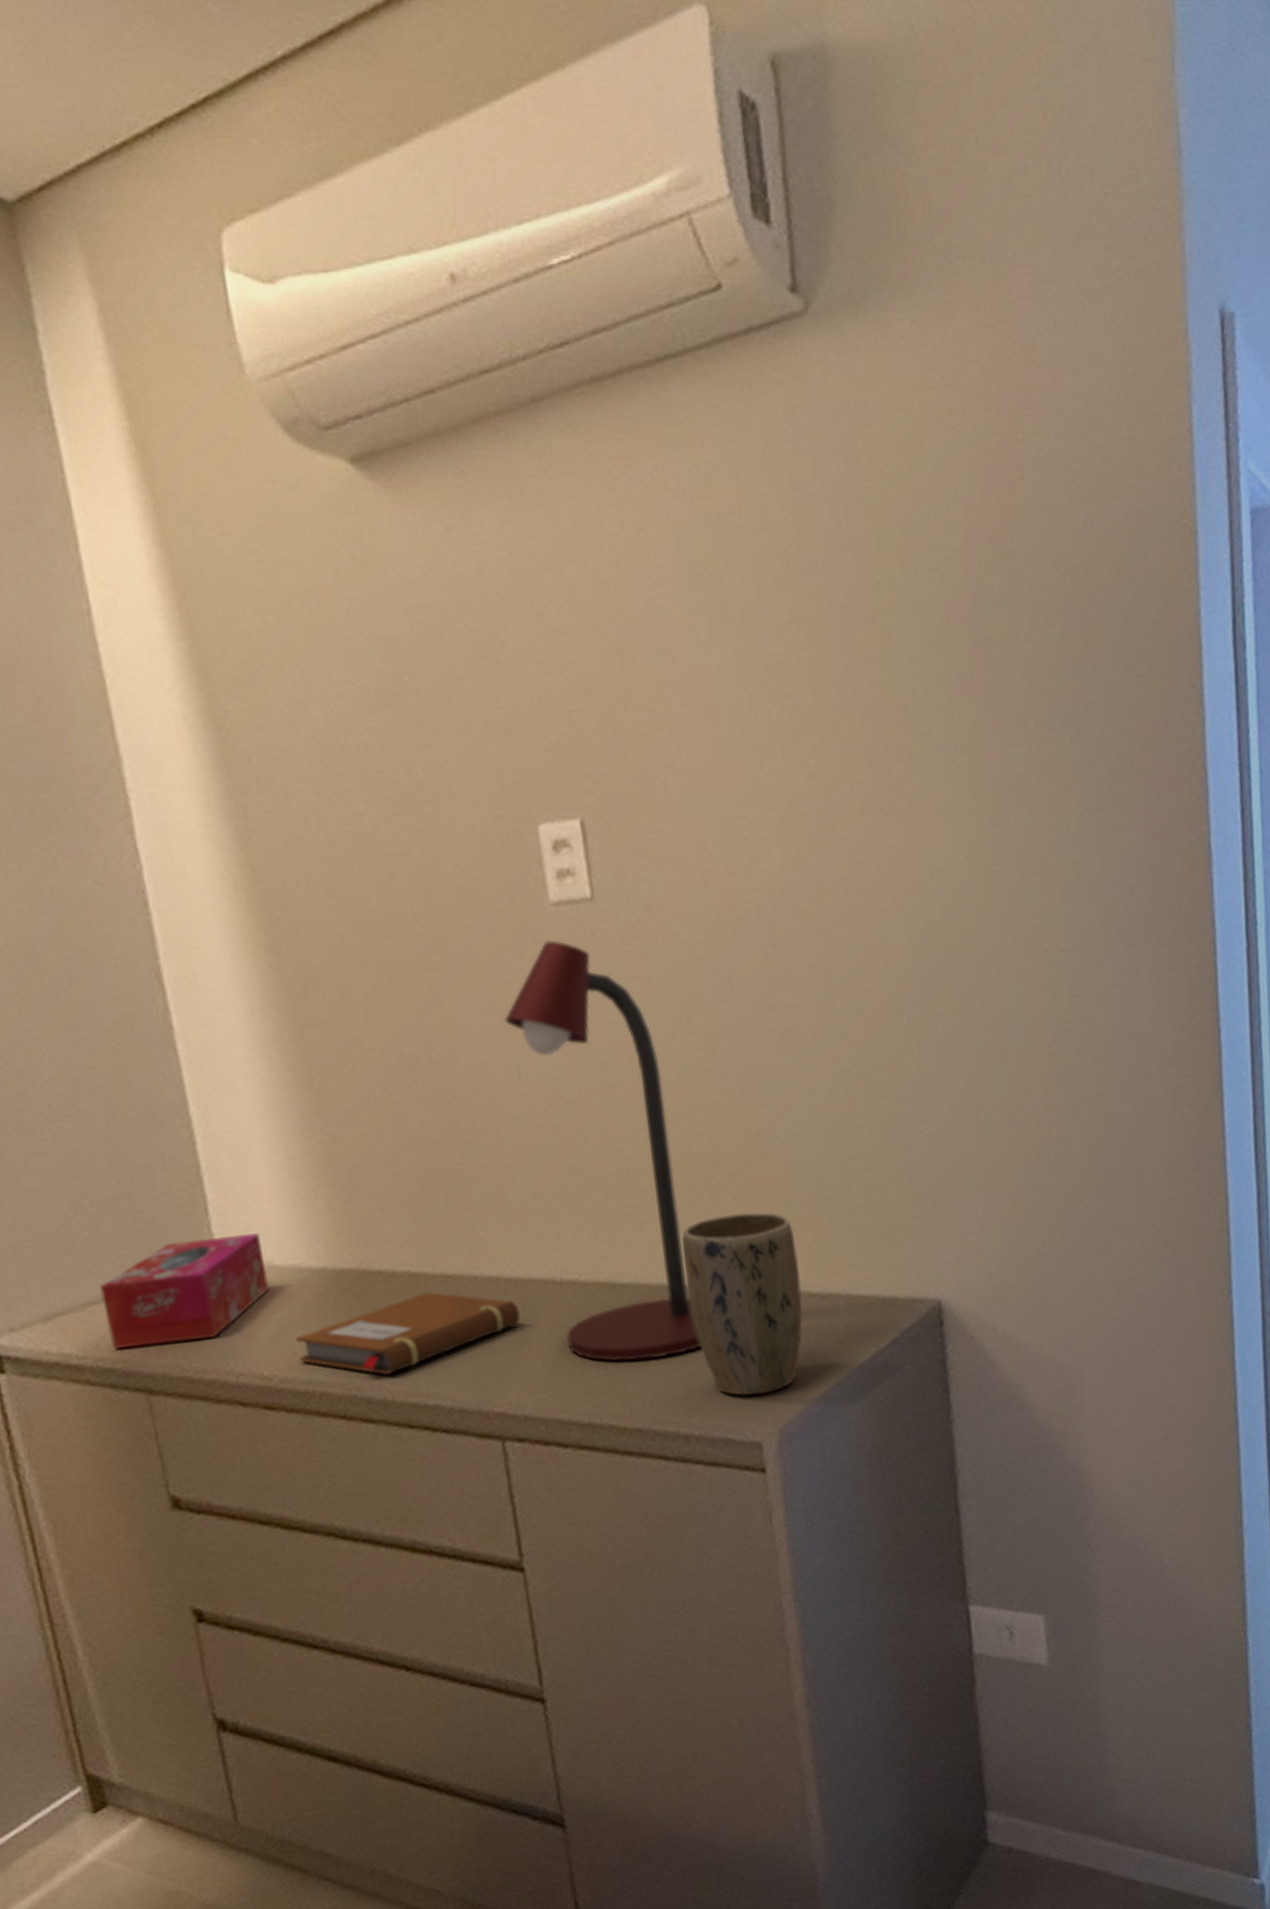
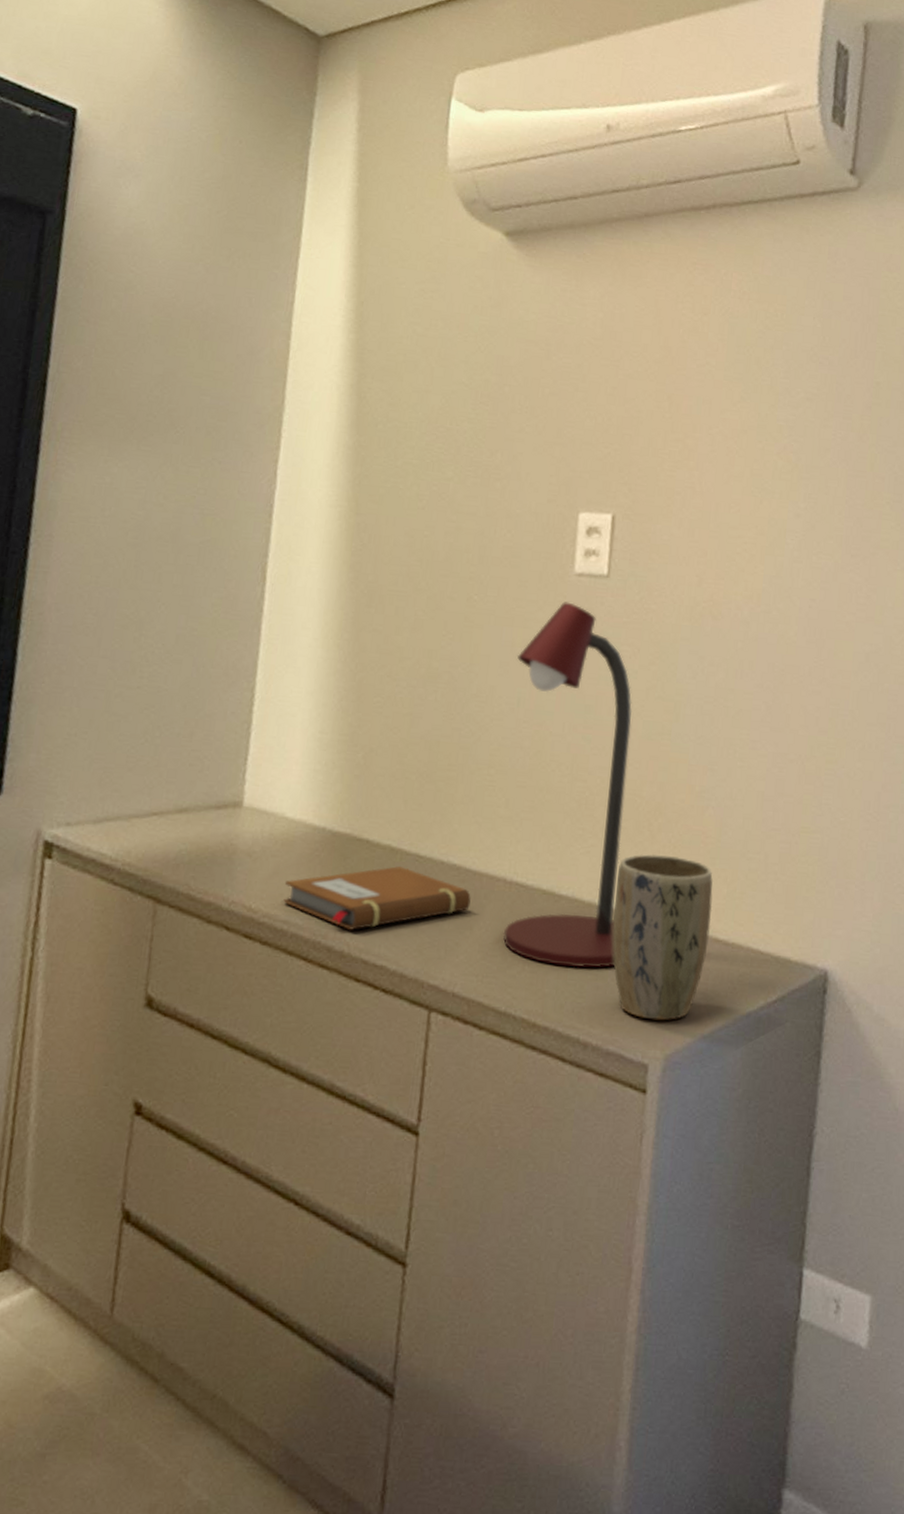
tissue box: present [99,1233,269,1349] -> none [140,781,281,867]

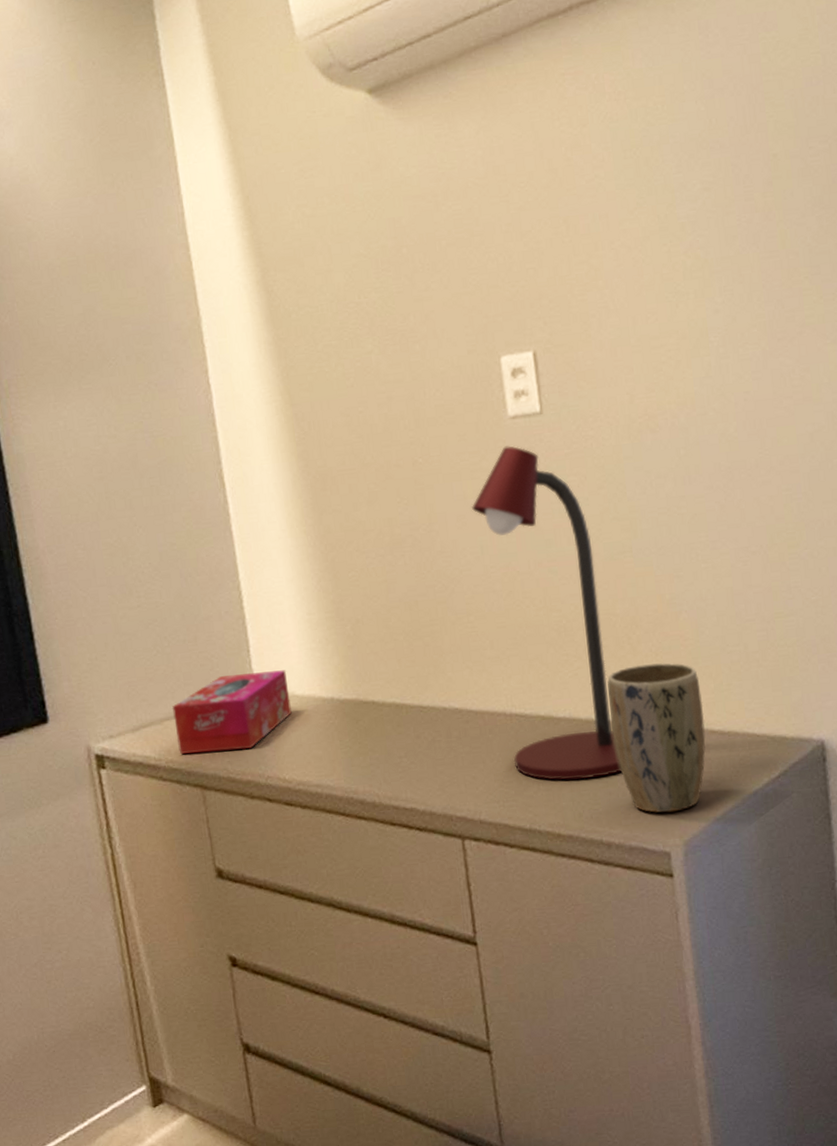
tissue box: none [140,781,281,867] -> present [171,670,292,754]
notebook: present [283,866,471,930] -> none [309,719,478,783]

